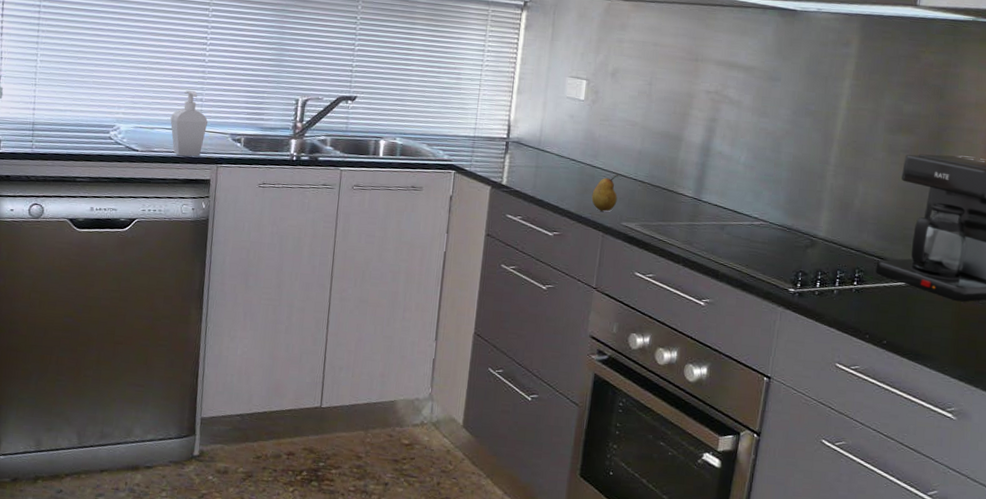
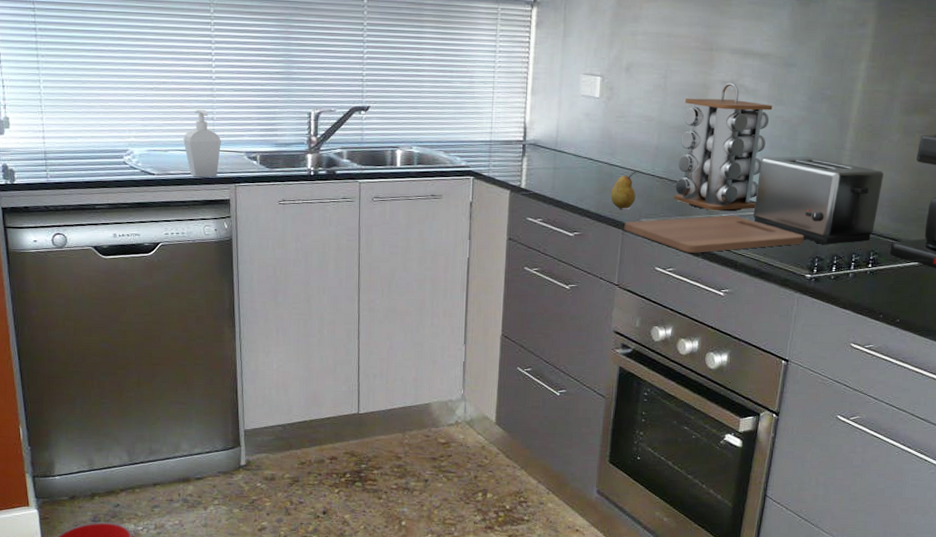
cutting board: none [604,223,787,261] -> present [624,215,804,253]
spice rack: none [656,93,757,220] -> present [674,82,773,212]
toaster: none [735,167,868,259] -> present [753,156,883,245]

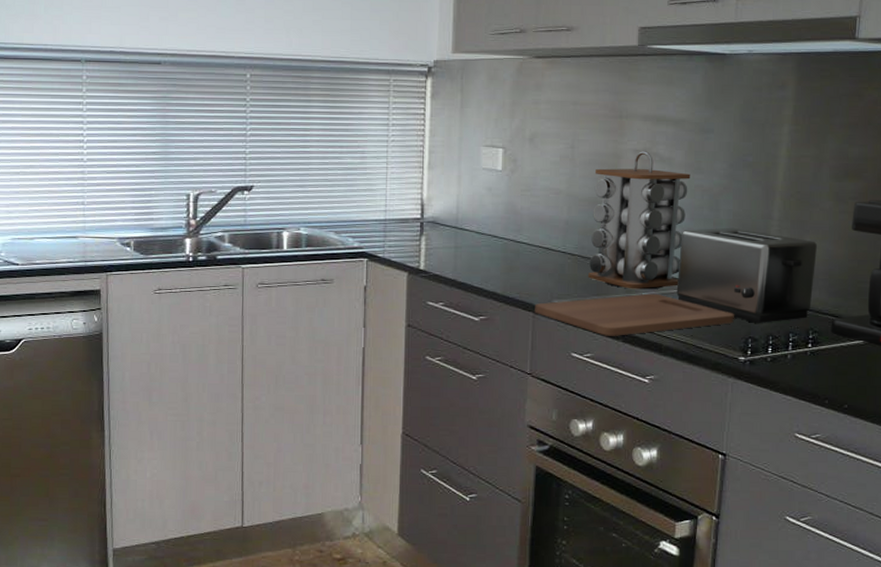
soap bottle: present [183,109,221,178] -> none [51,193,92,267]
fruit: present [610,171,637,209] -> none [518,248,546,290]

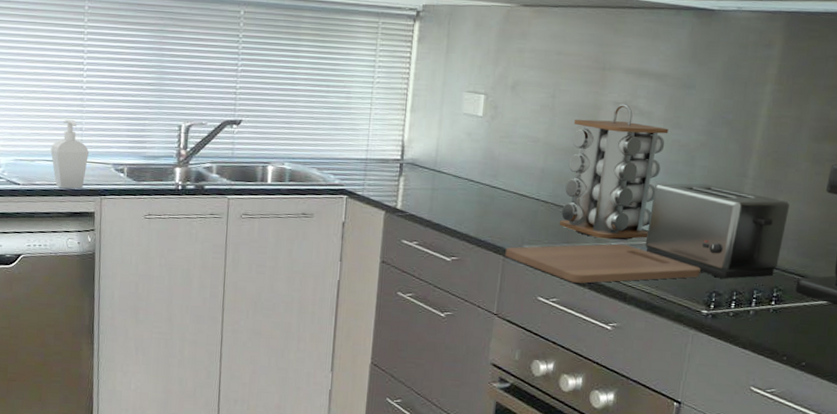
soap bottle: none [51,193,92,267] -> present [50,119,89,189]

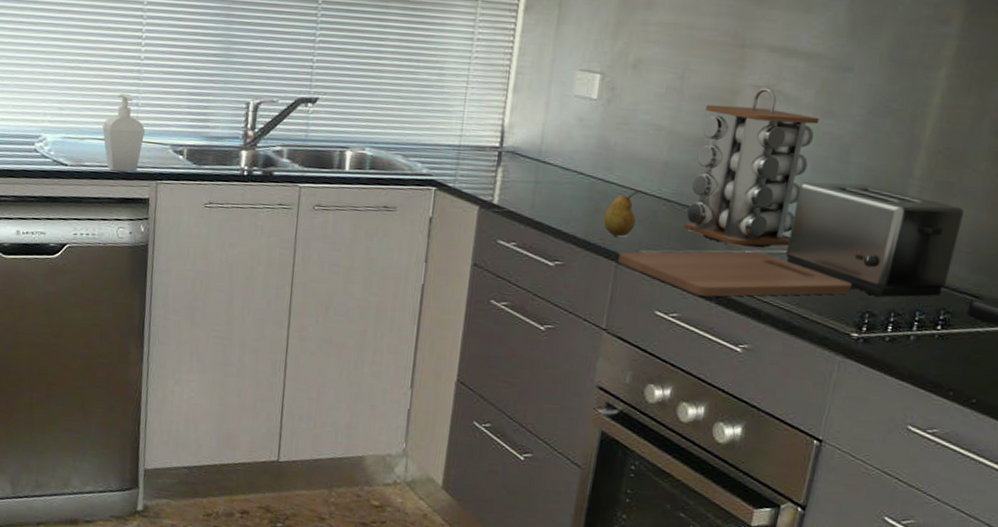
fruit: none [491,194,521,234] -> present [603,190,639,237]

